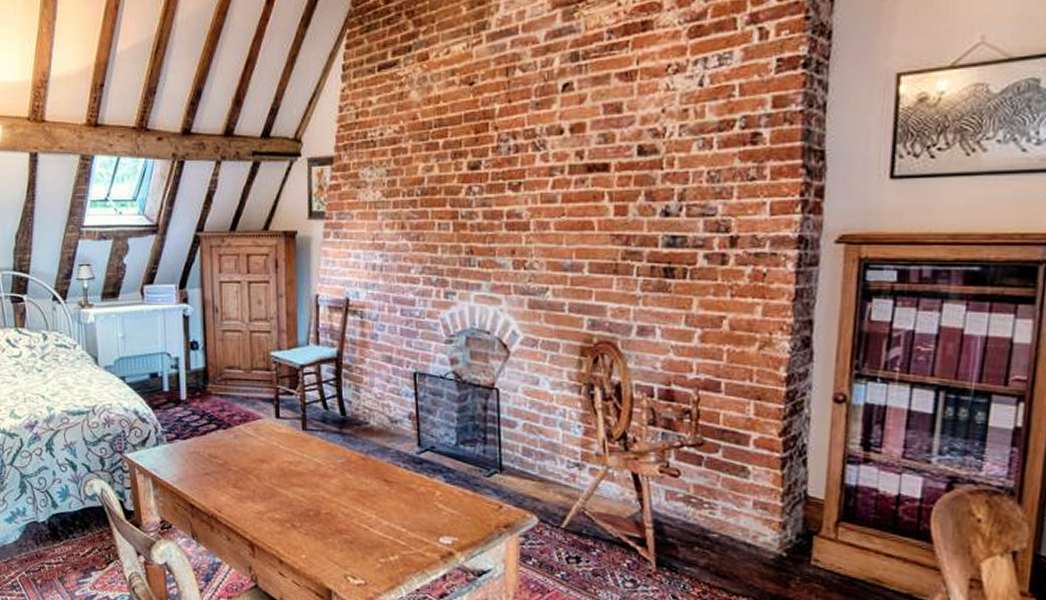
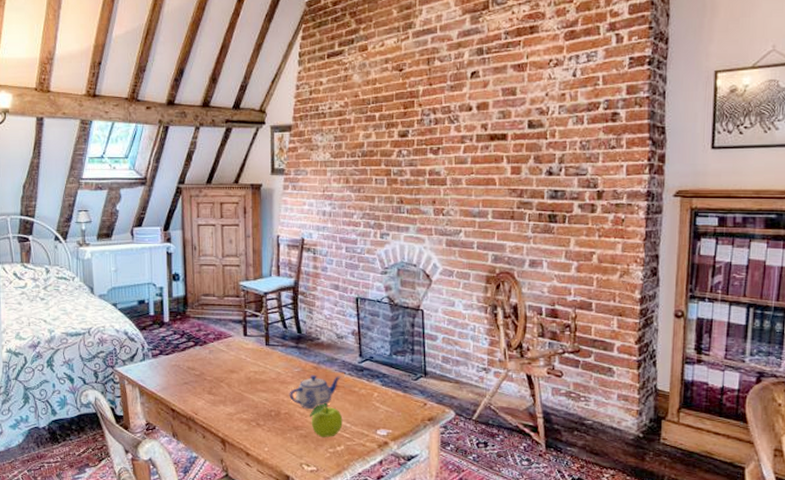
teapot: none [331,467,395,510] -> present [289,375,341,410]
fruit: none [356,501,397,544] -> present [310,402,343,437]

